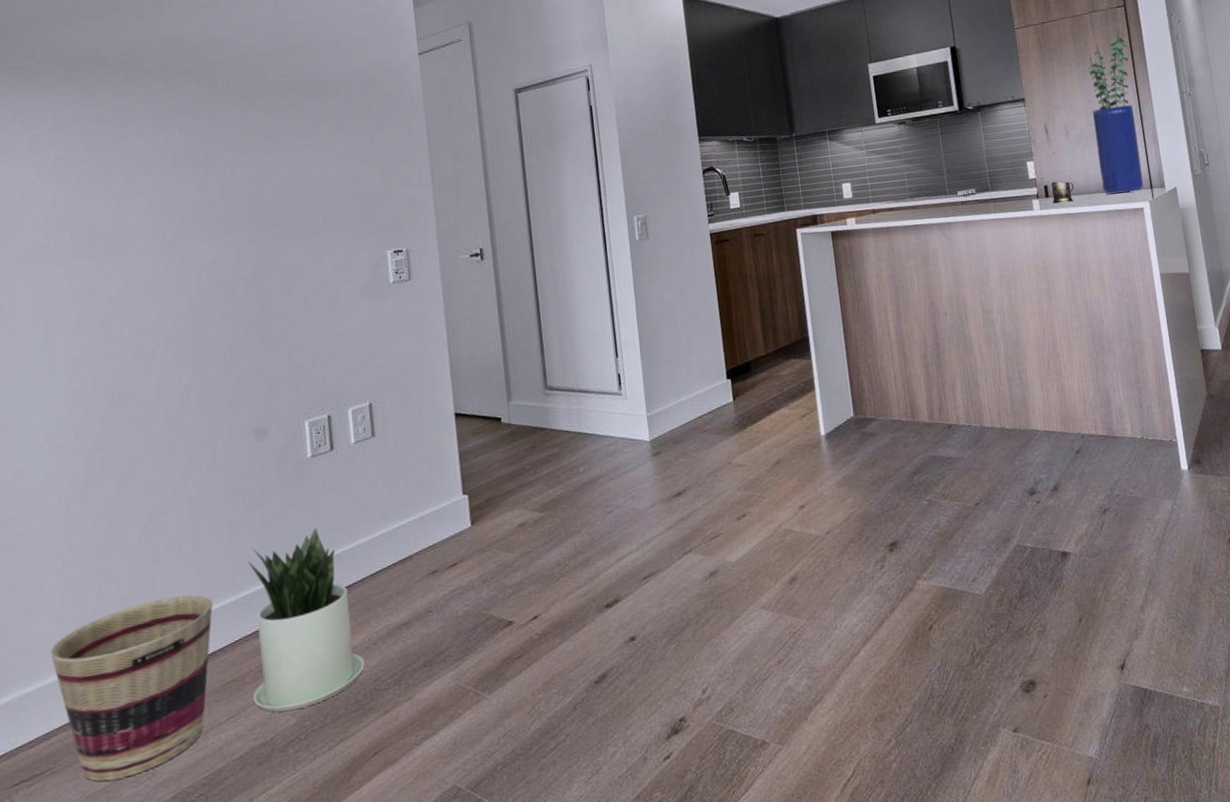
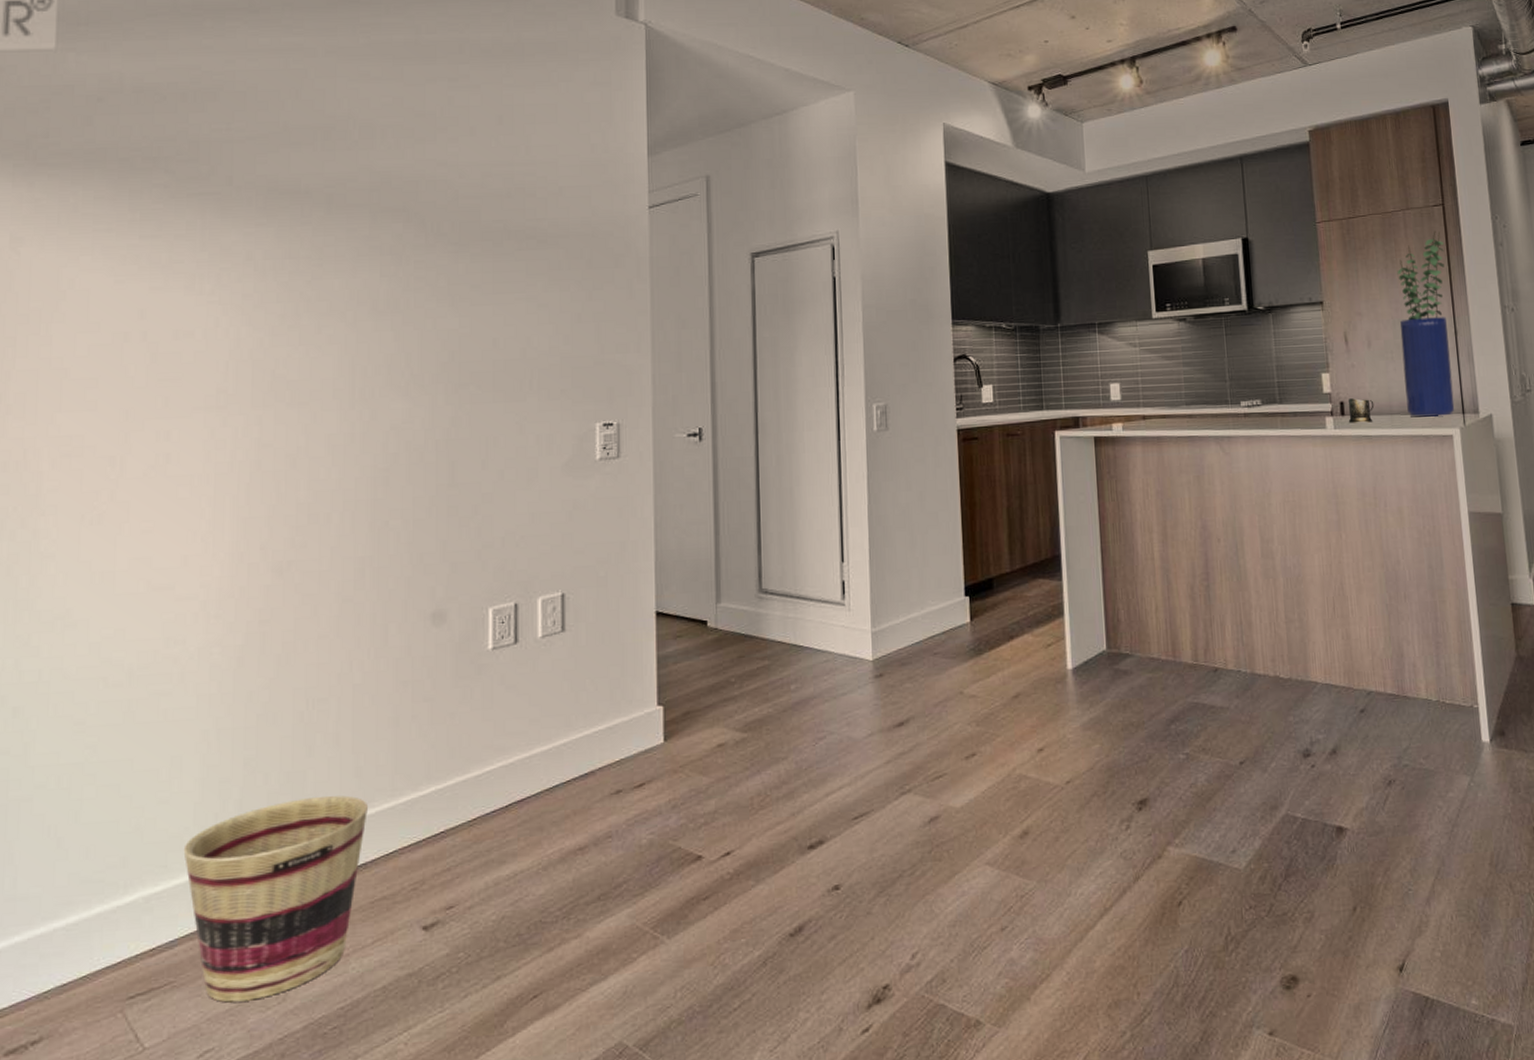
planter: present [247,527,365,713] -> none [403,730,531,940]

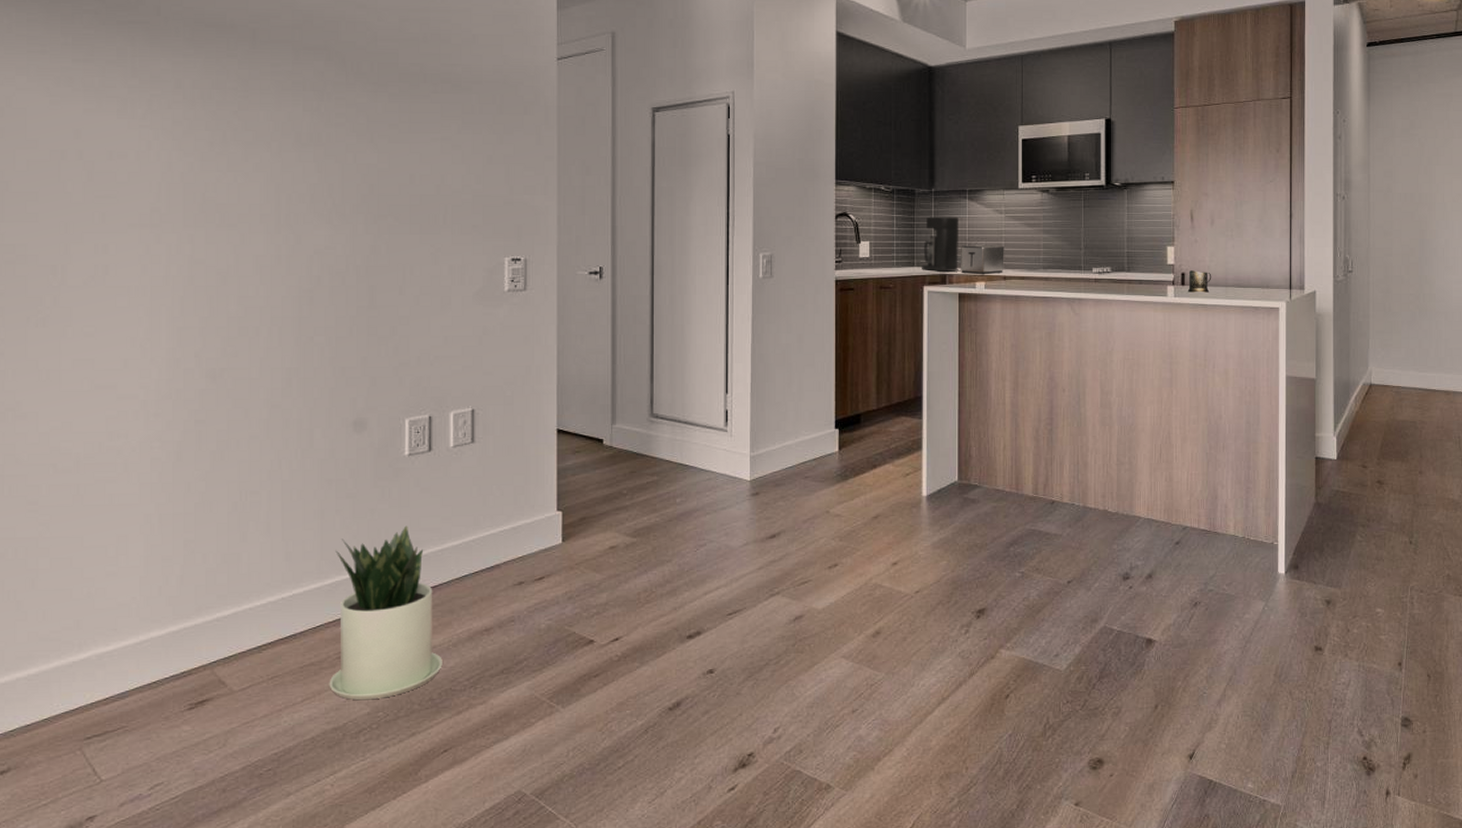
basket: present [183,795,368,1003] -> none [131,576,296,746]
planter: none [403,730,531,940] -> present [329,525,442,701]
coffee maker: none [1051,353,1092,414] -> present [922,216,960,272]
toaster: none [1093,382,1143,416] -> present [960,245,1004,275]
vase: present [1397,230,1455,417] -> none [1241,121,1288,290]

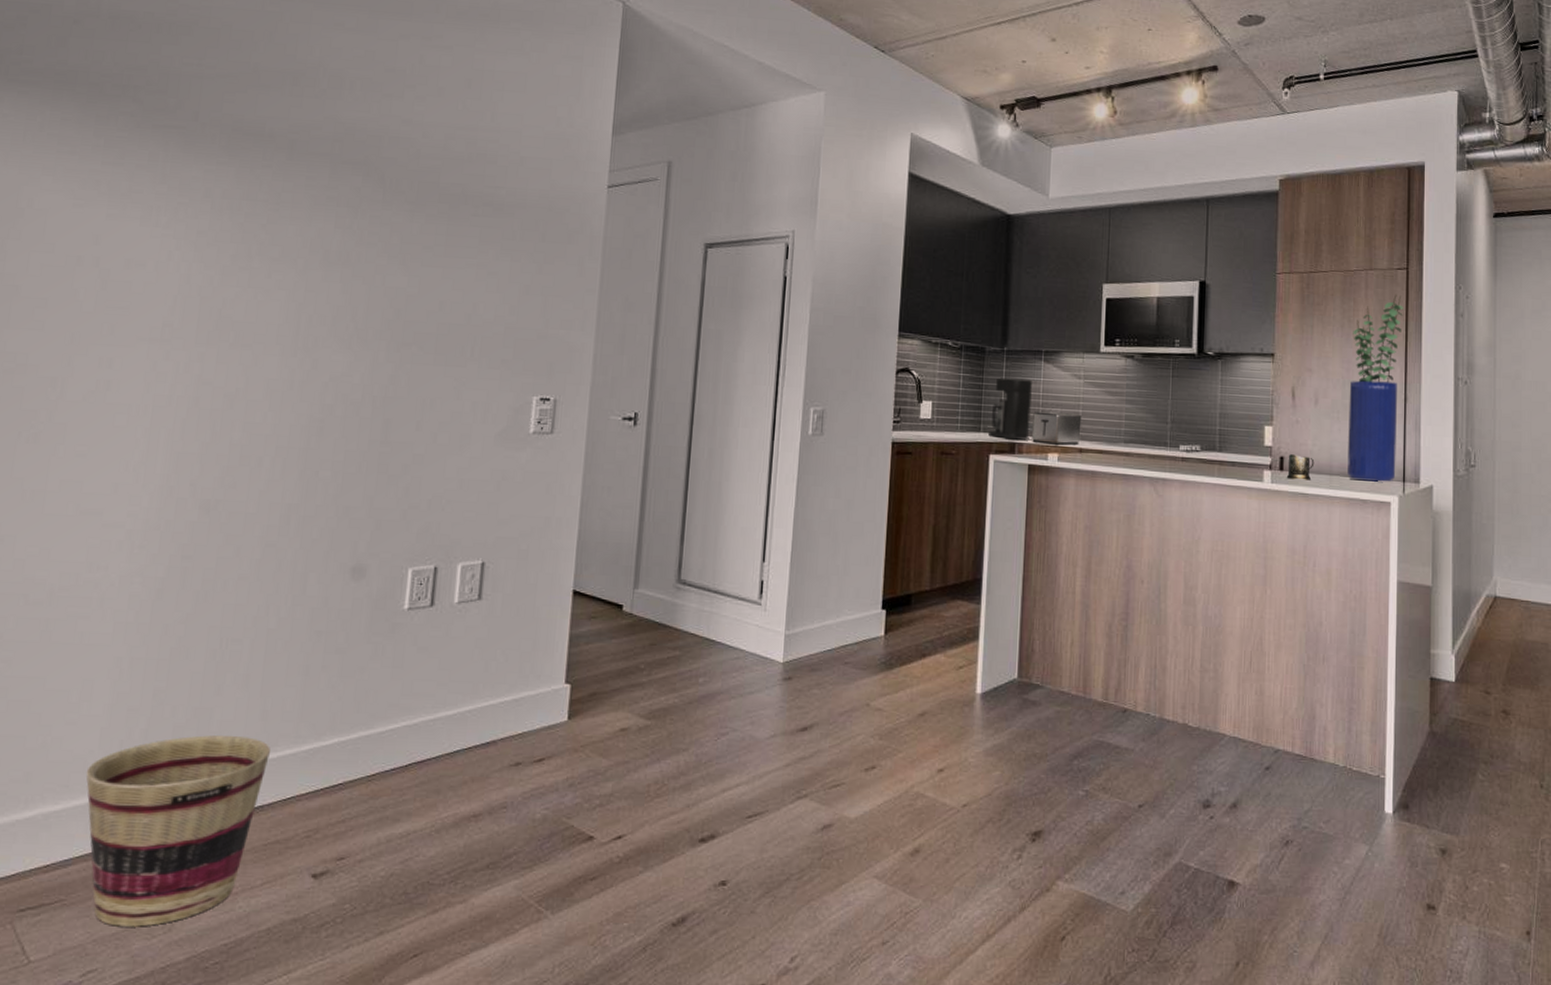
basket: none [131,576,296,746] -> present [86,735,270,927]
planter: present [329,525,442,701] -> none [293,689,423,889]
vase: none [1241,121,1288,290] -> present [1347,294,1403,482]

